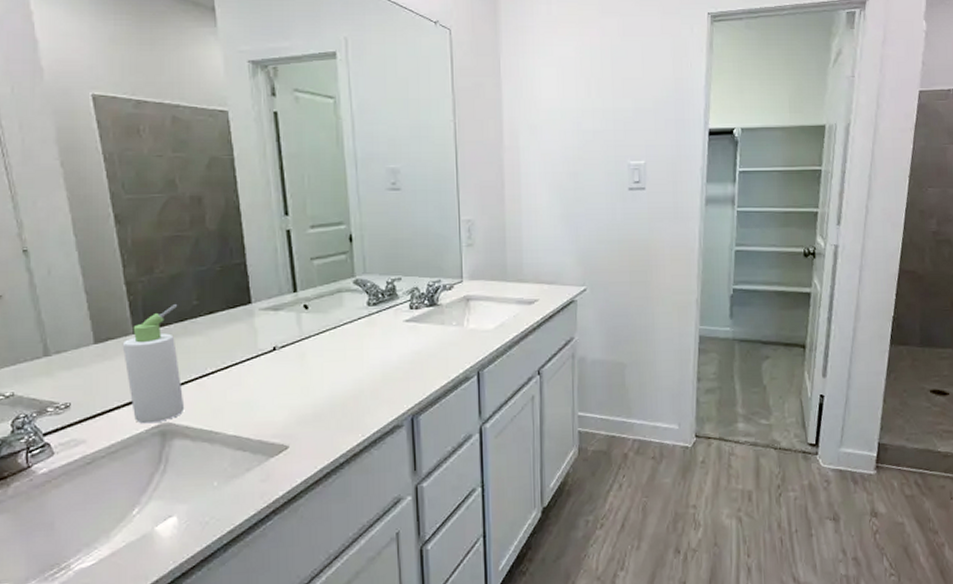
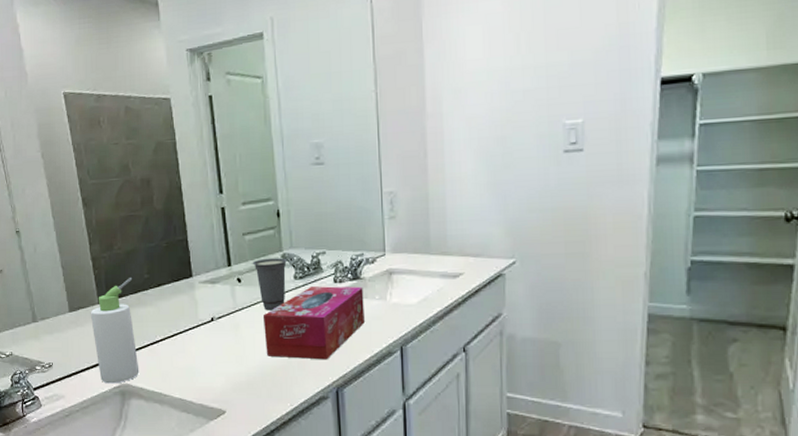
cup: none [321,284,361,339] -> present [252,258,288,311]
tissue box: none [332,312,441,388] -> present [262,286,364,360]

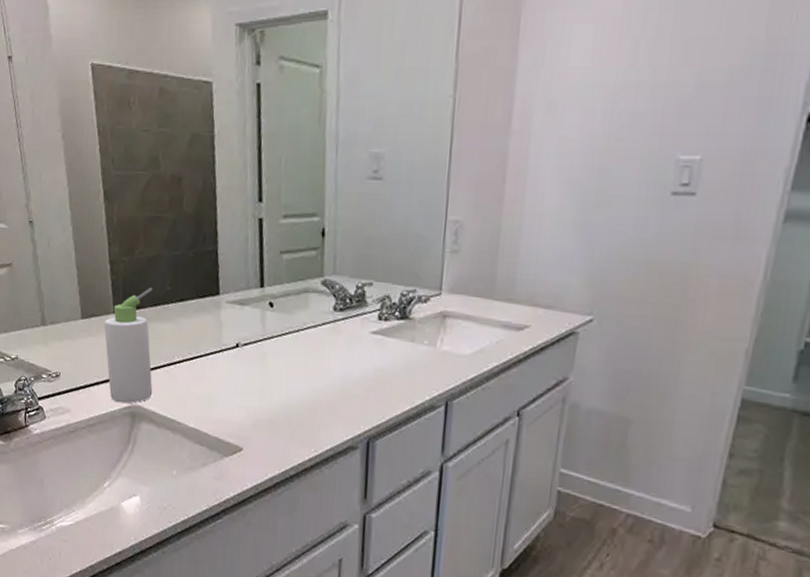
cup: present [252,258,288,311] -> none [287,283,329,344]
tissue box: present [262,286,364,360] -> none [293,321,411,406]

